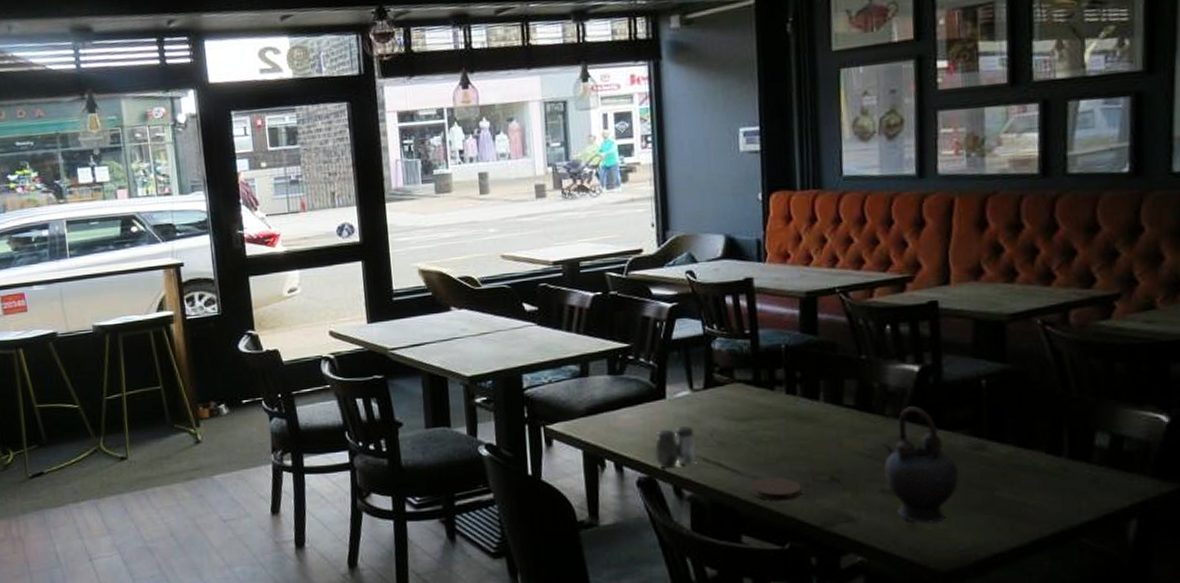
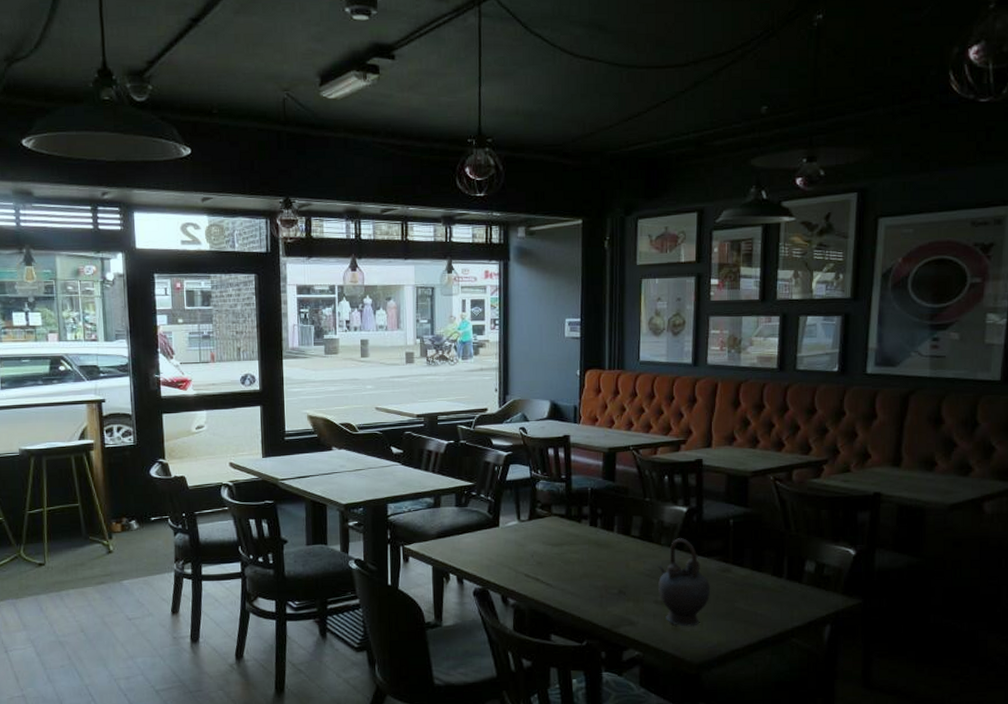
salt and pepper shaker: present [655,426,698,469] -> none [489,549,521,582]
coaster: present [750,477,802,502] -> none [559,590,597,609]

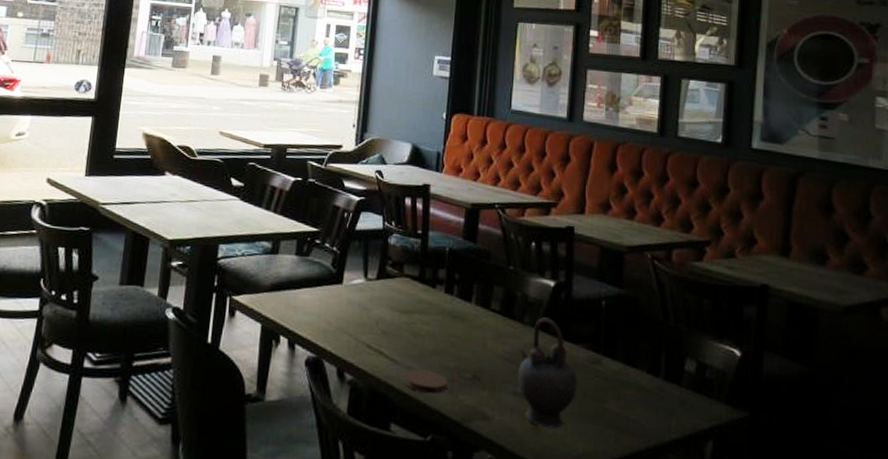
coaster: none [559,590,597,609] -> present [404,369,448,394]

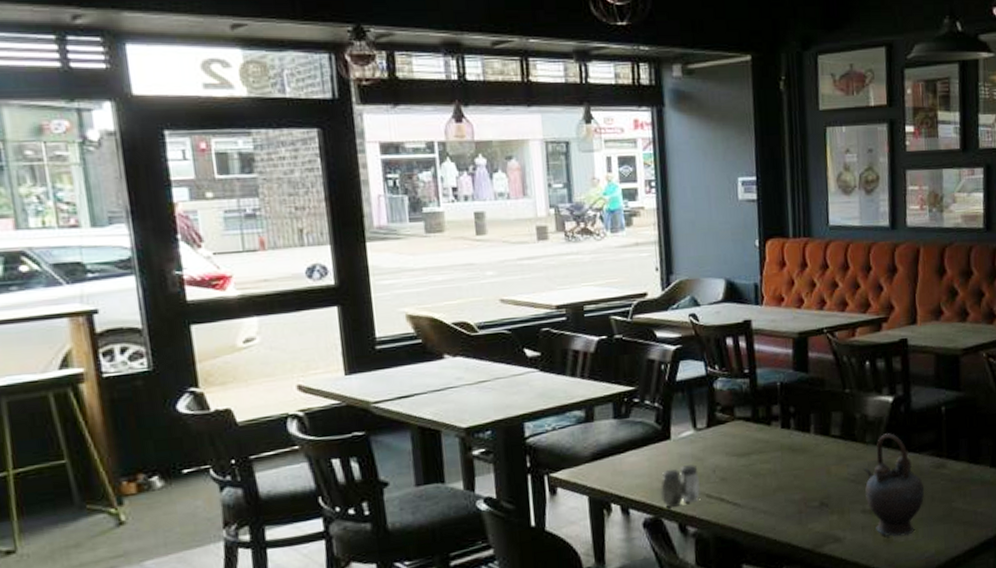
salt and pepper shaker: none [326,312,363,352] -> present [661,464,701,509]
coaster: present [404,369,448,394] -> none [750,506,796,530]

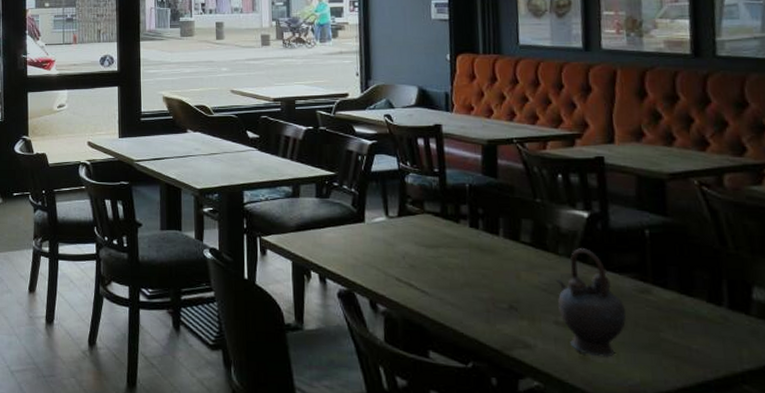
salt and pepper shaker: present [661,464,701,509] -> none [354,248,391,285]

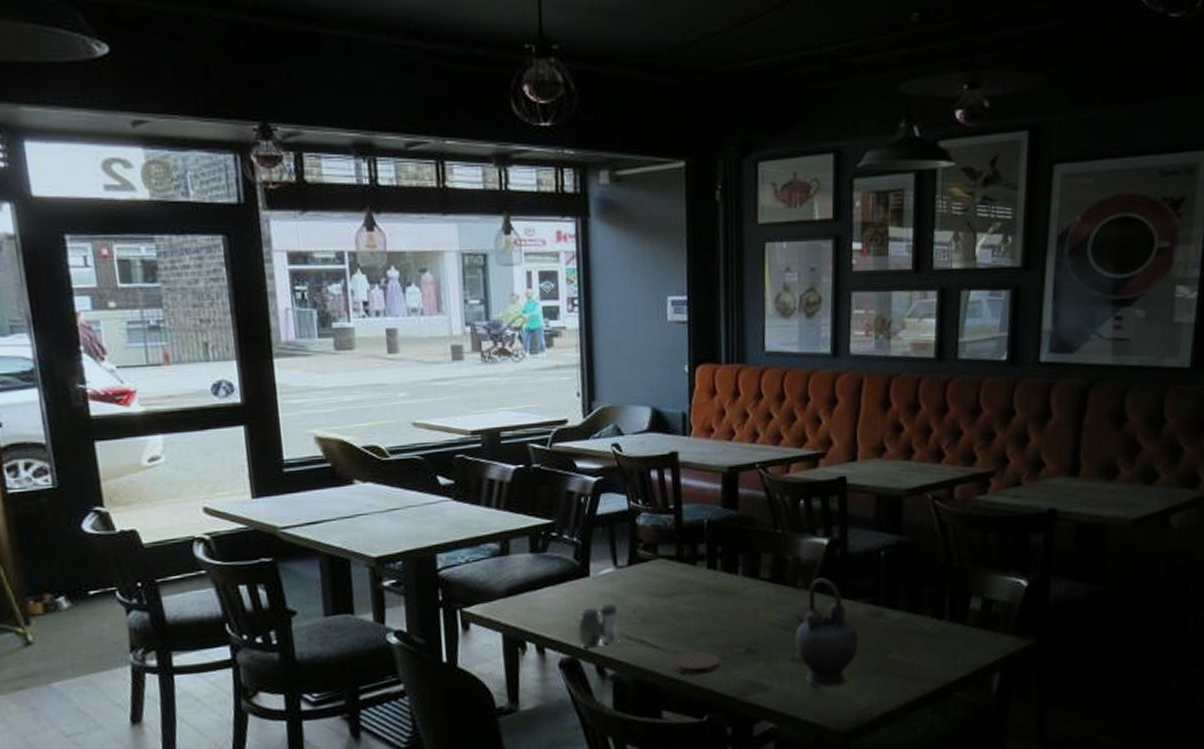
salt and pepper shaker: none [354,248,391,285] -> present [578,604,621,649]
coaster: none [437,300,483,324] -> present [671,651,720,676]

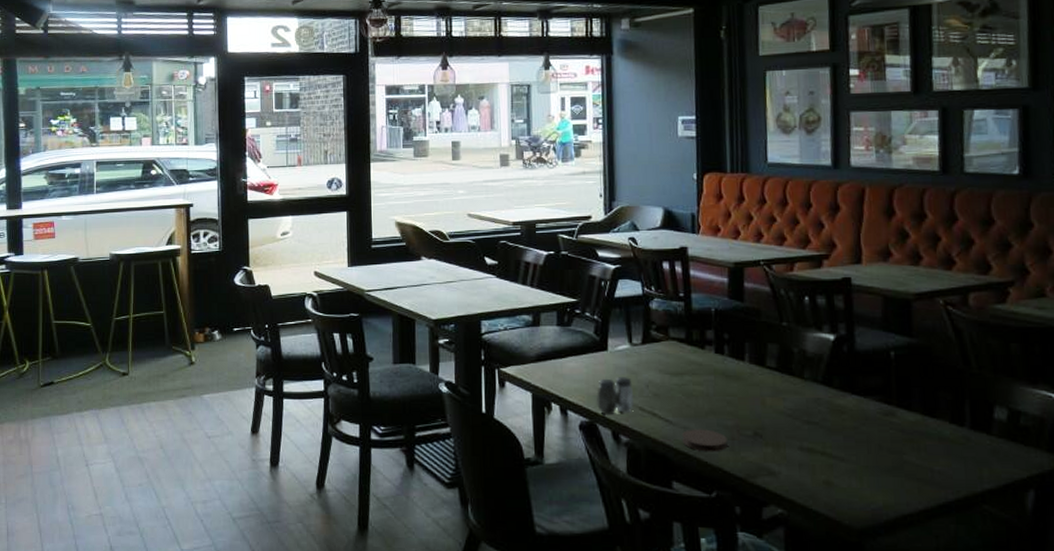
teapot: present [793,577,859,688] -> none [800,372,871,482]

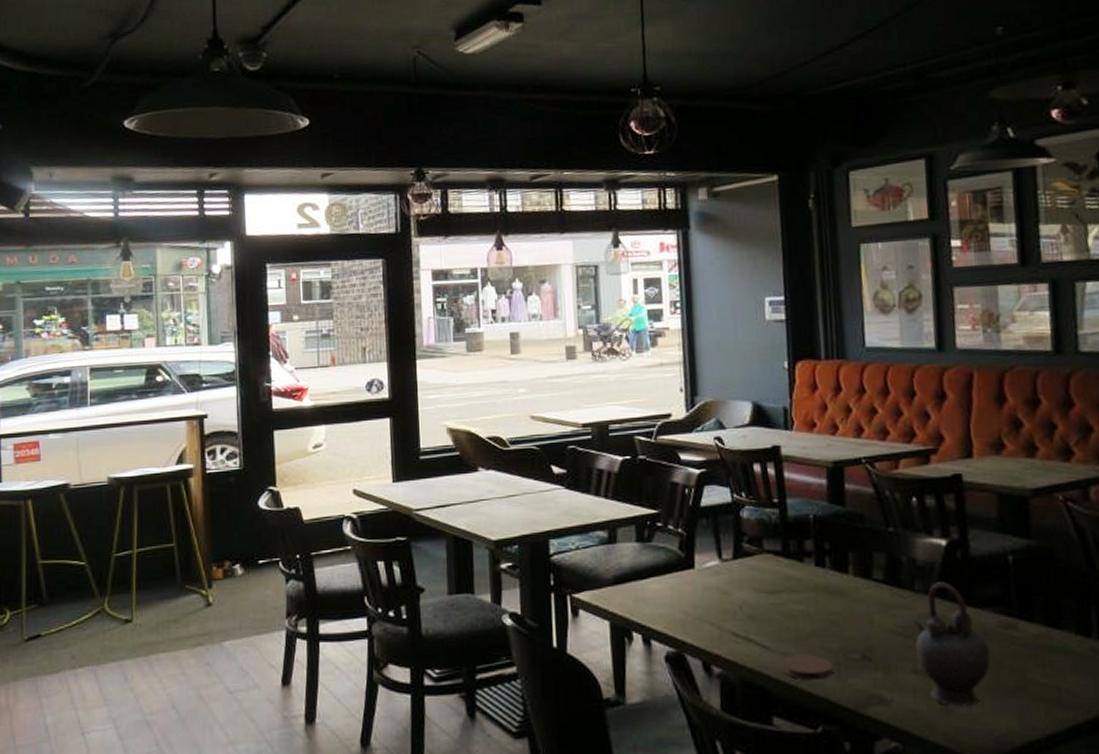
salt and pepper shaker: present [597,377,635,415] -> none [684,598,727,644]
teapot: none [800,372,871,482] -> present [912,582,991,707]

